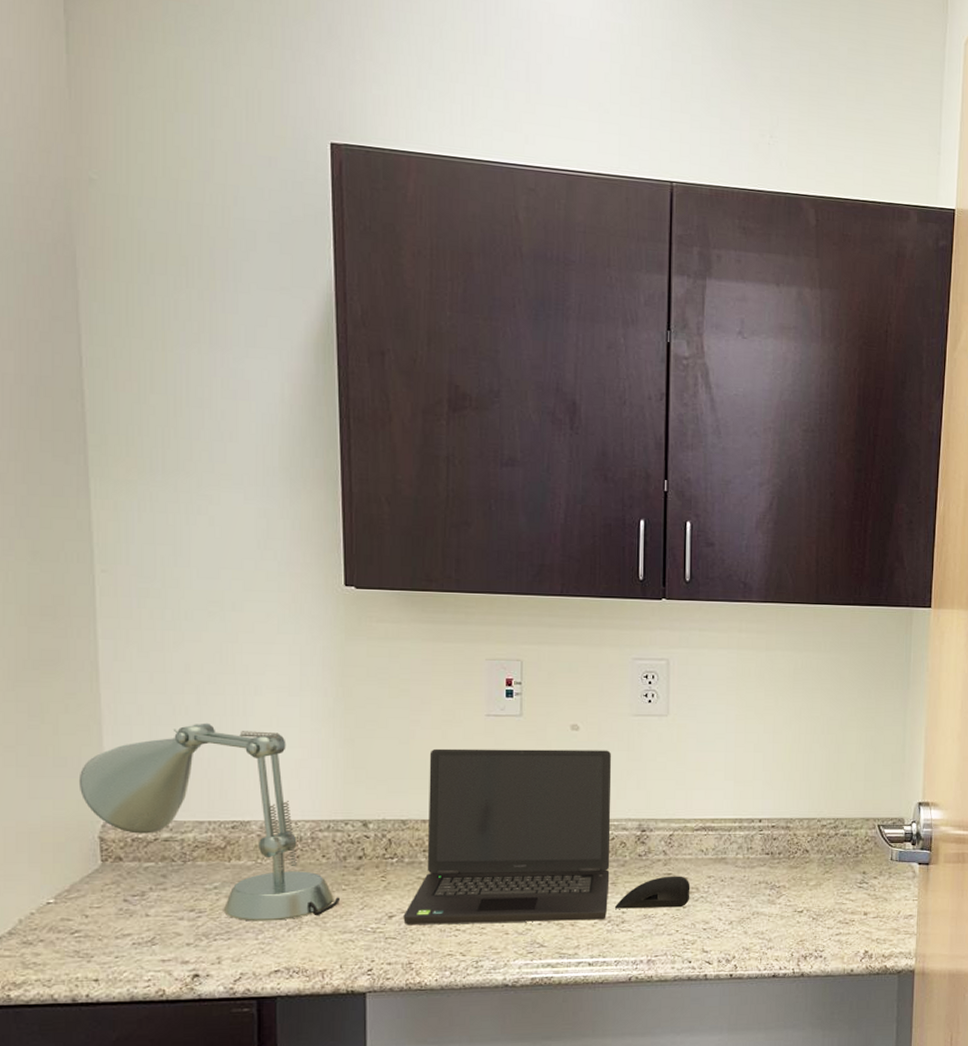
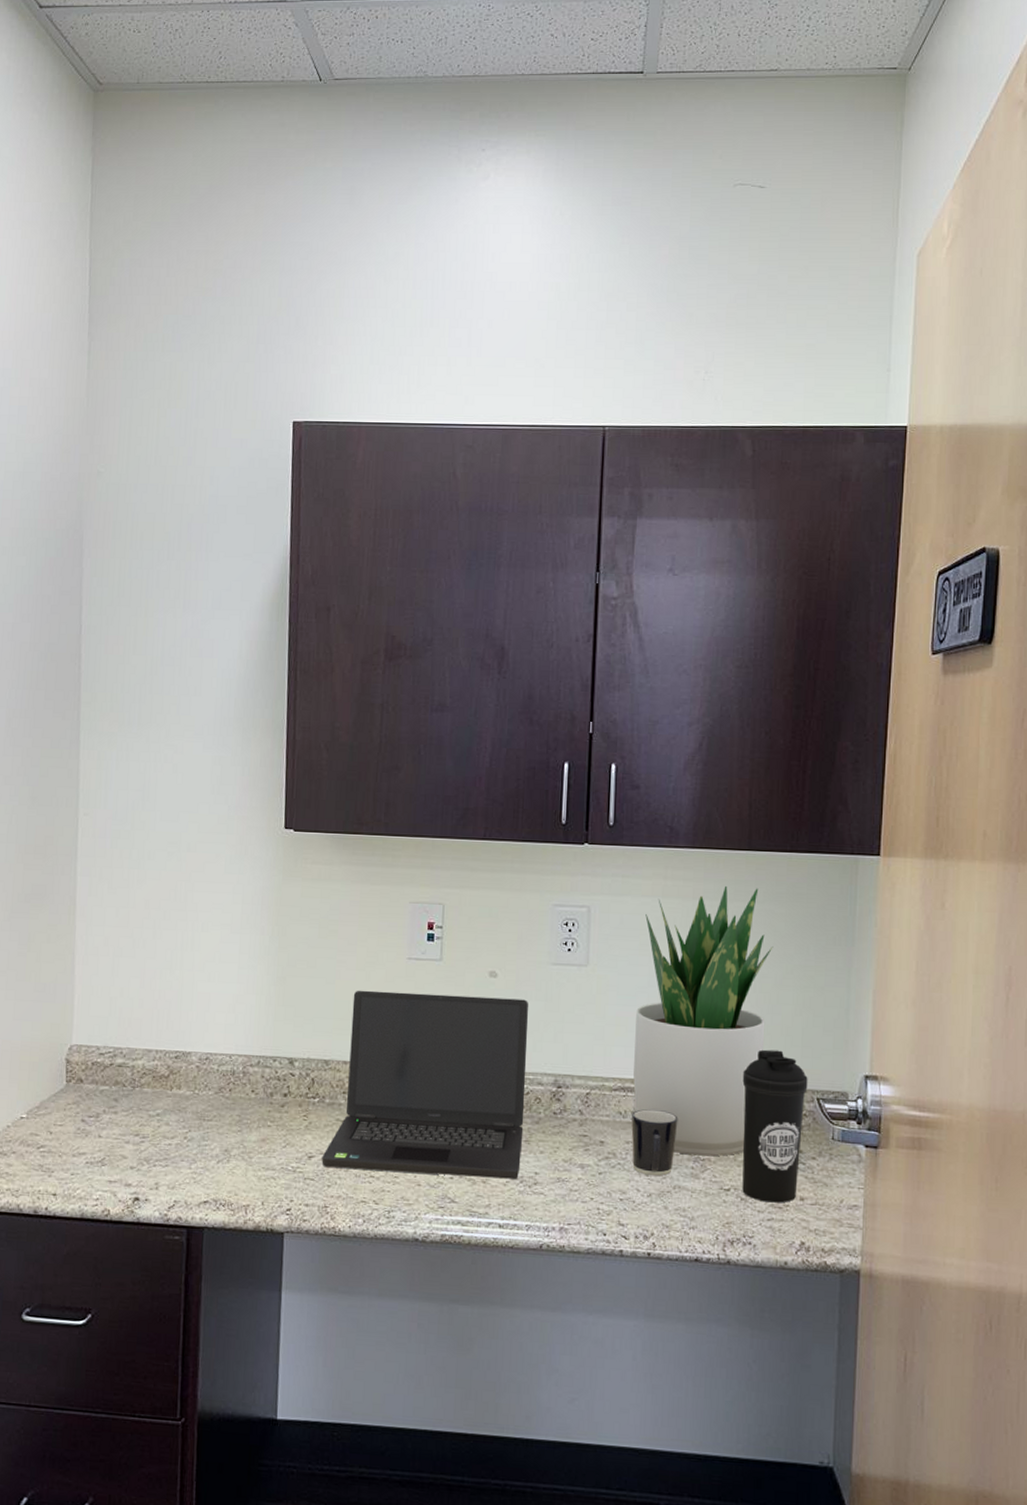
desk lamp: present [78,723,340,922] -> none [53,956,265,1152]
computer mouse: present [615,876,691,909] -> none [528,1137,607,1174]
mug: none [713,845,756,905] -> present [631,1109,678,1176]
planter: none [714,637,839,884] -> present [633,885,773,1157]
water bottle: none [813,785,870,919] -> present [742,1049,808,1203]

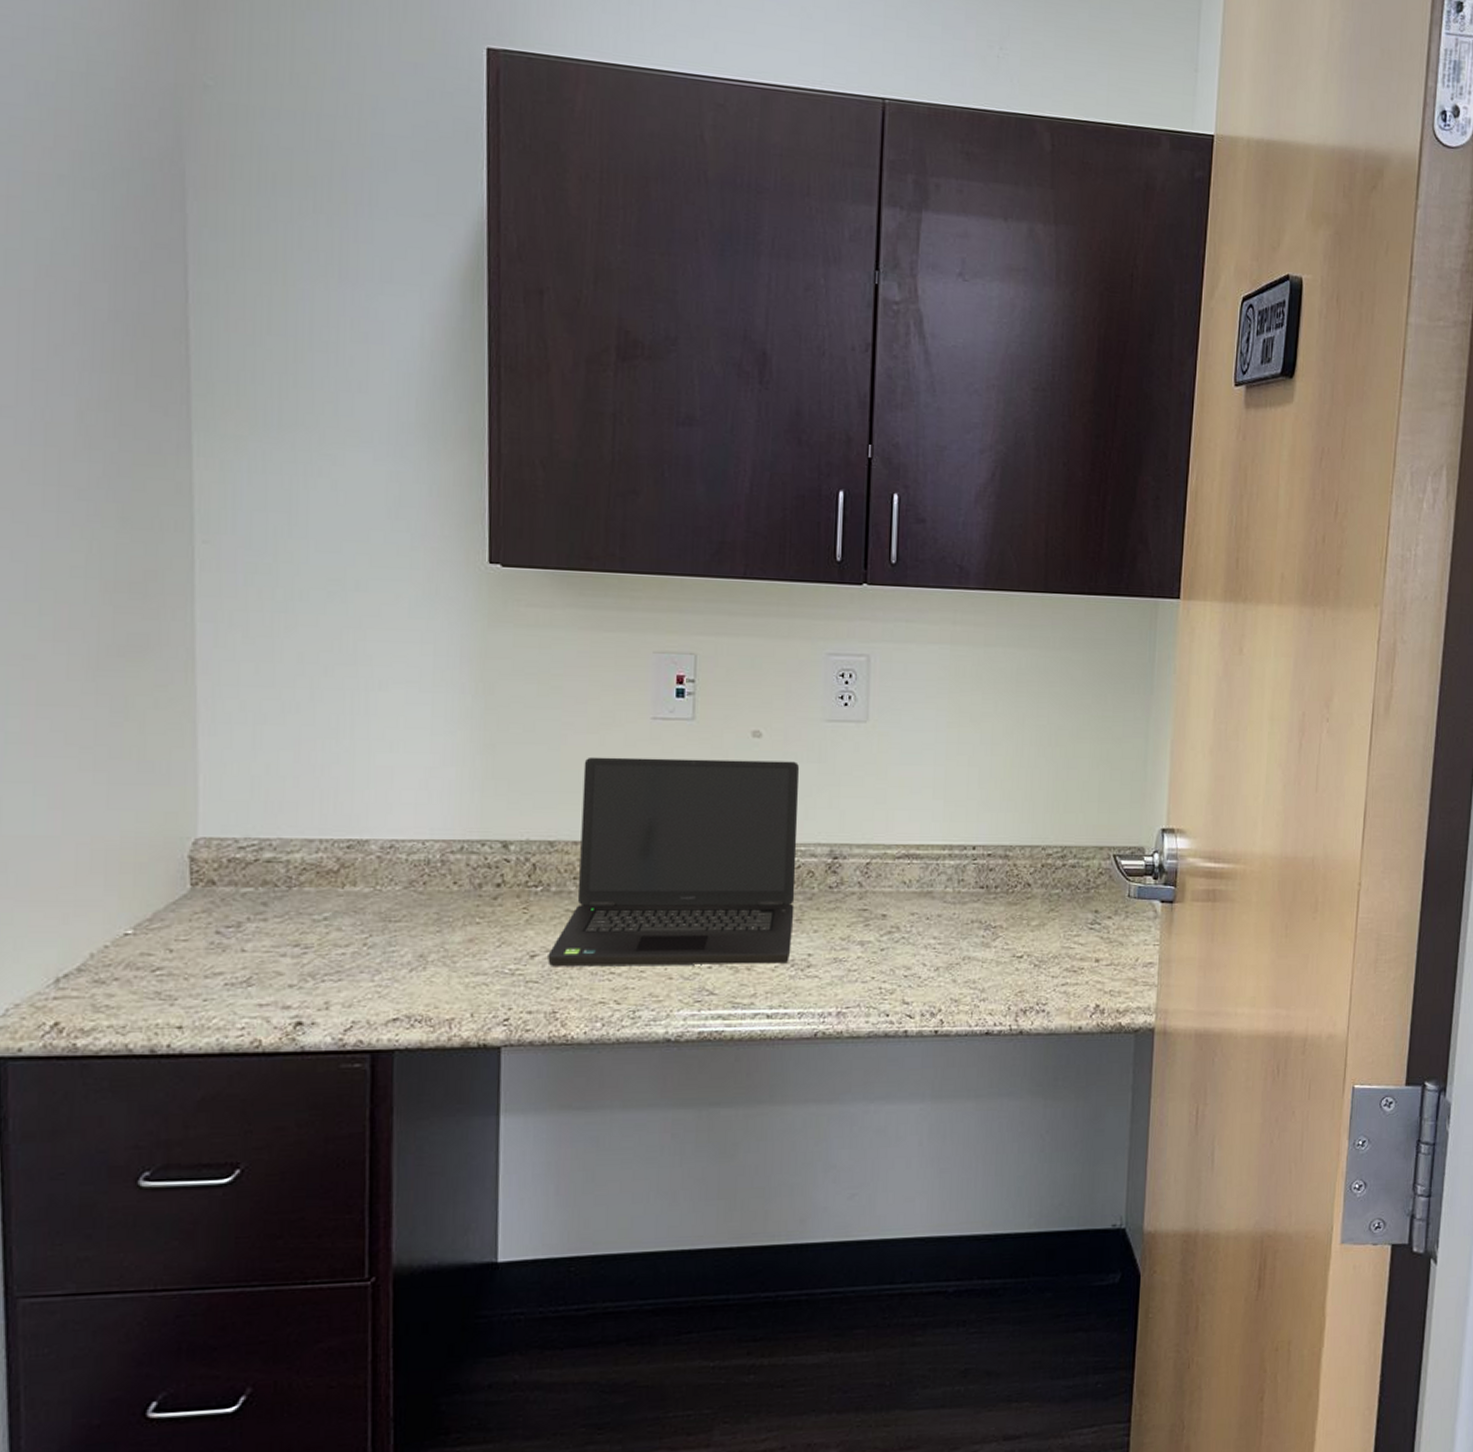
mug: present [631,1109,678,1176] -> none [917,877,968,948]
planter: present [633,885,773,1157] -> none [919,631,1070,923]
water bottle: present [742,1049,808,1203] -> none [1036,806,1104,967]

